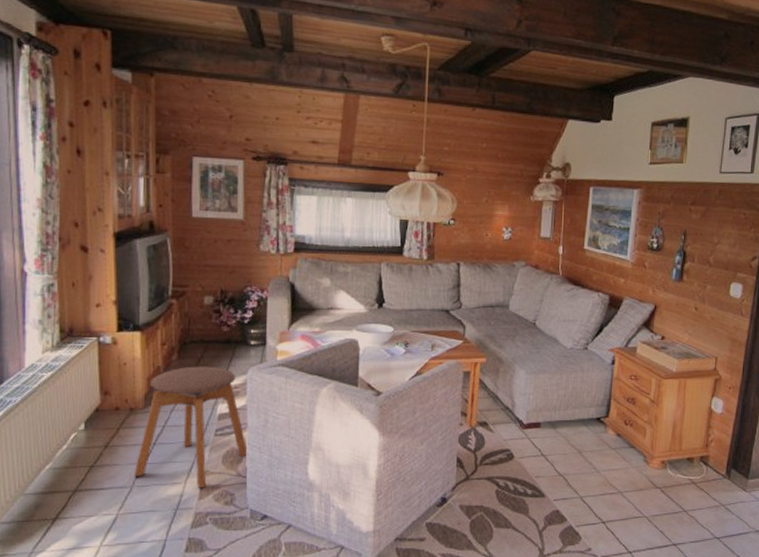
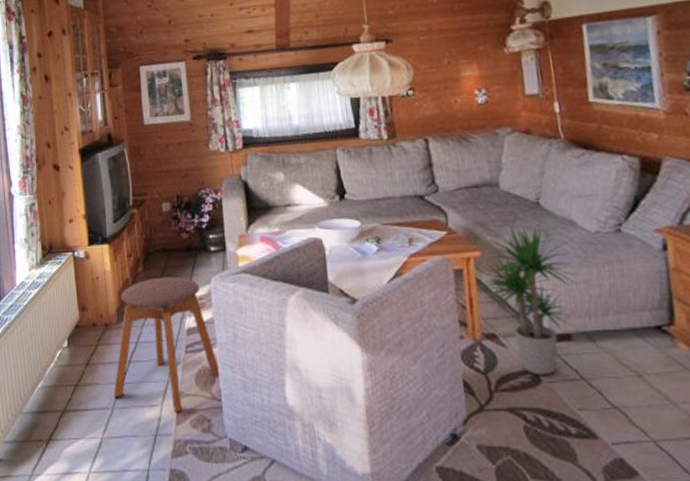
potted plant: none [484,339,552,453] -> present [483,225,578,376]

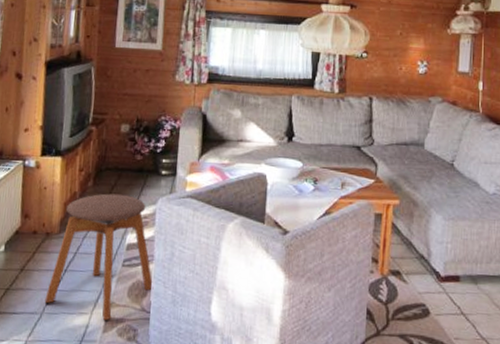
potted plant: present [483,225,578,376] -> none [397,181,472,309]

